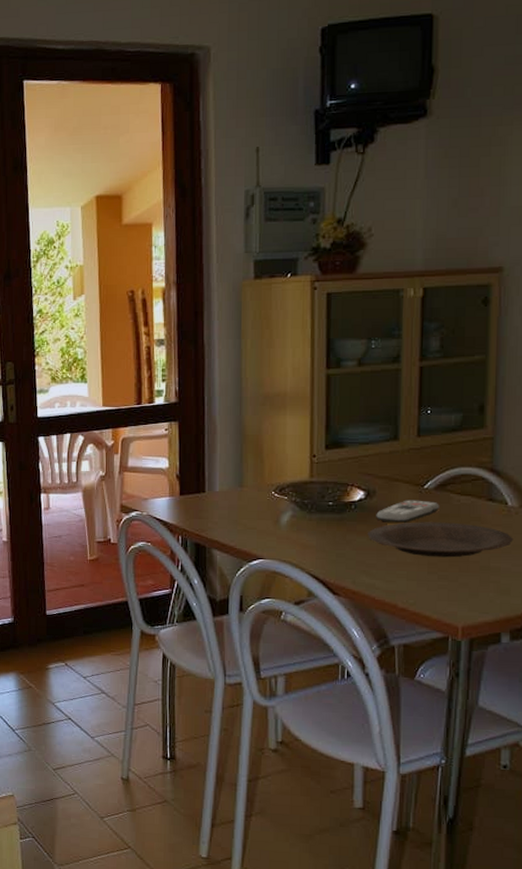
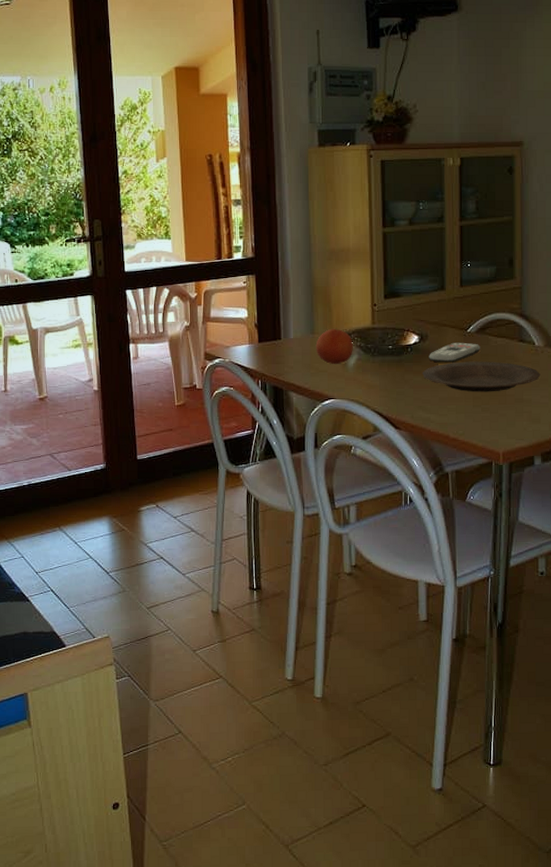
fruit: none [244,481,287,522] -> present [315,328,353,365]

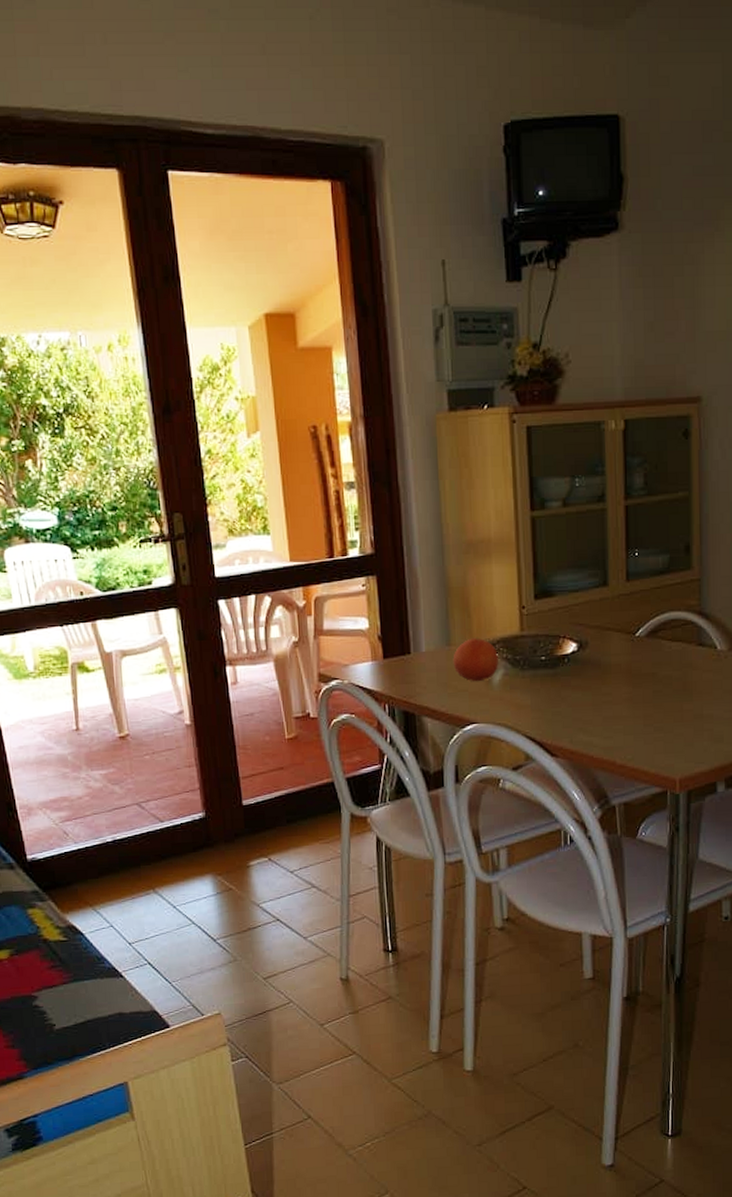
plate: present [423,361,541,392] -> none [583,671,724,709]
remote control: present [429,342,480,363] -> none [590,649,652,675]

